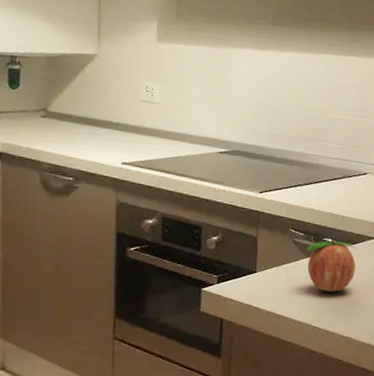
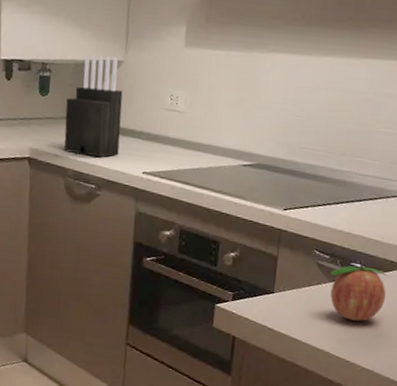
knife block: none [37,48,98,150] -> present [64,54,123,158]

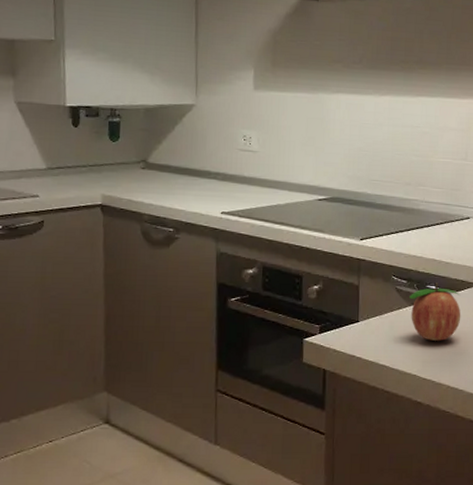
knife block: present [64,54,123,158] -> none [138,99,196,201]

